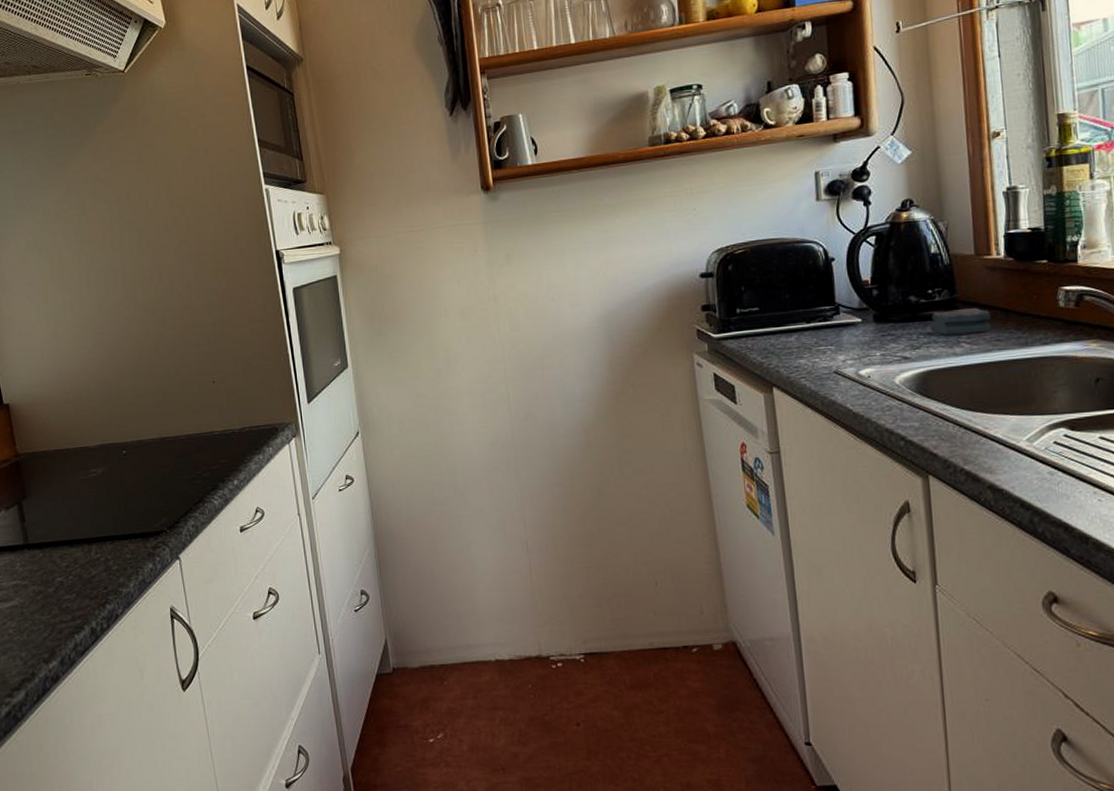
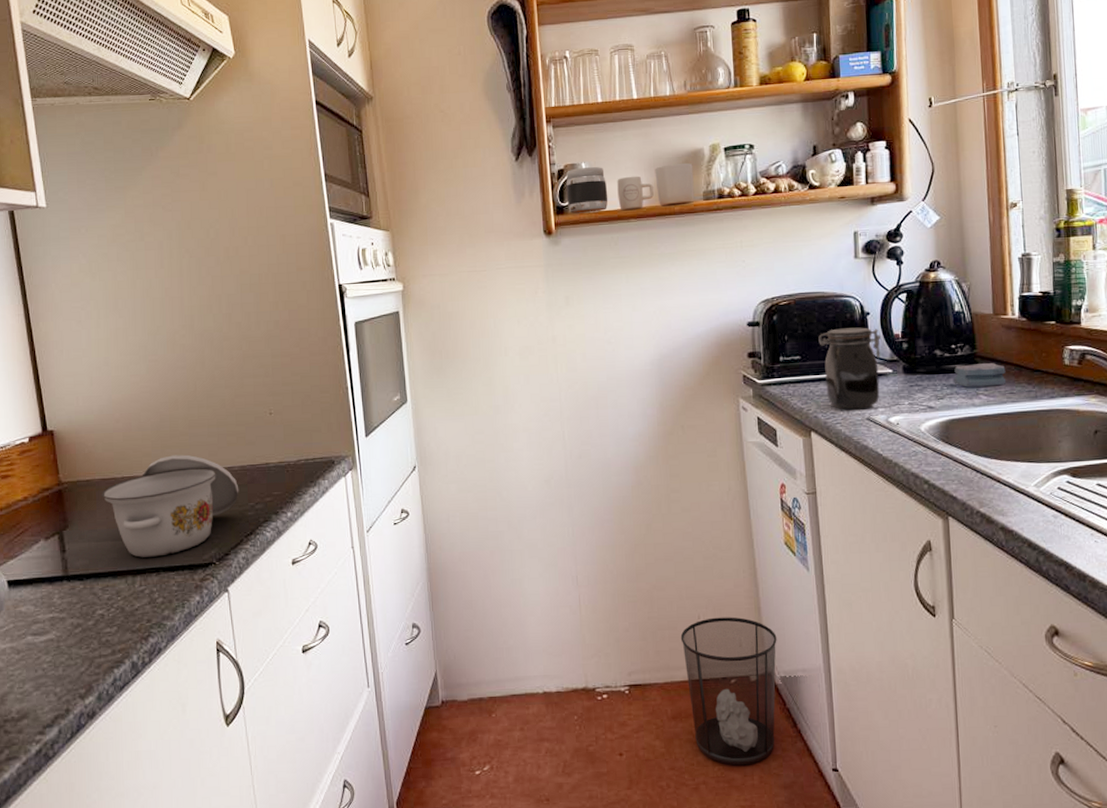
cooking pot: none [56,424,187,526] -> present [102,454,239,558]
jar: none [503,117,548,167] -> present [566,167,608,214]
mug: none [556,124,596,162] -> present [617,176,654,211]
mug: none [596,107,640,155] -> present [655,162,695,207]
waste bin: none [637,583,742,738] -> present [680,617,777,766]
jar: none [778,274,849,364] -> present [818,327,882,410]

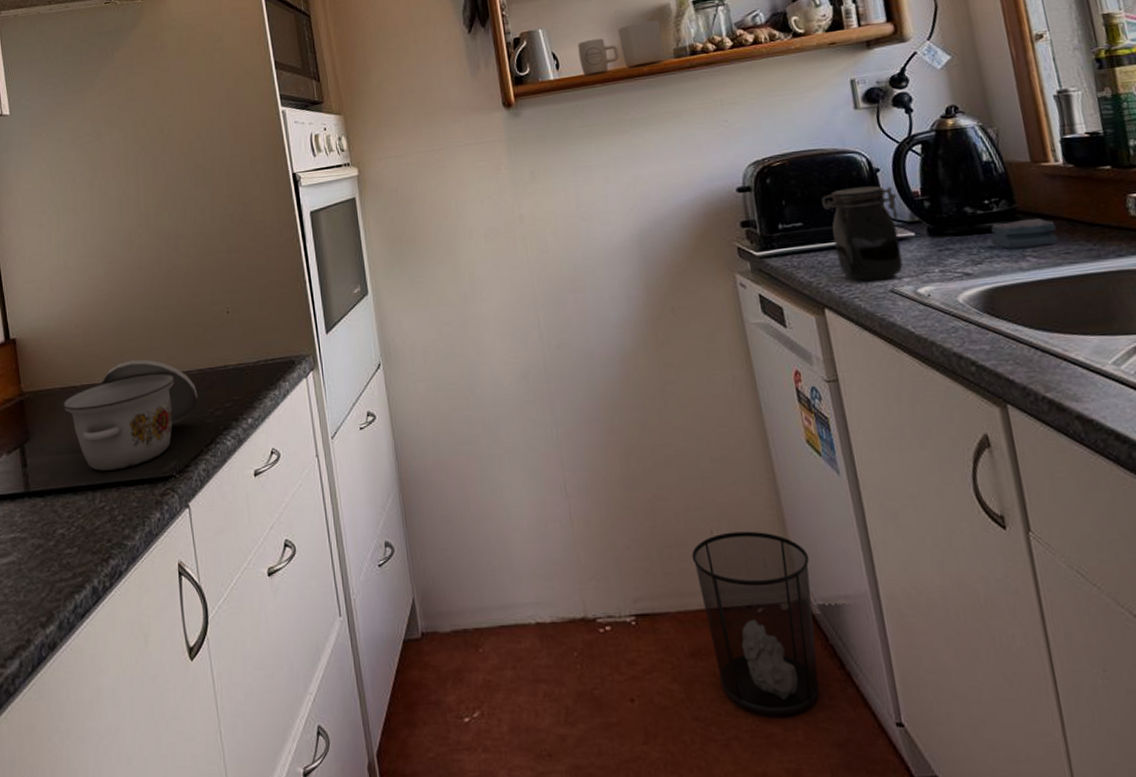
jar: present [566,167,608,214] -> none [523,32,570,83]

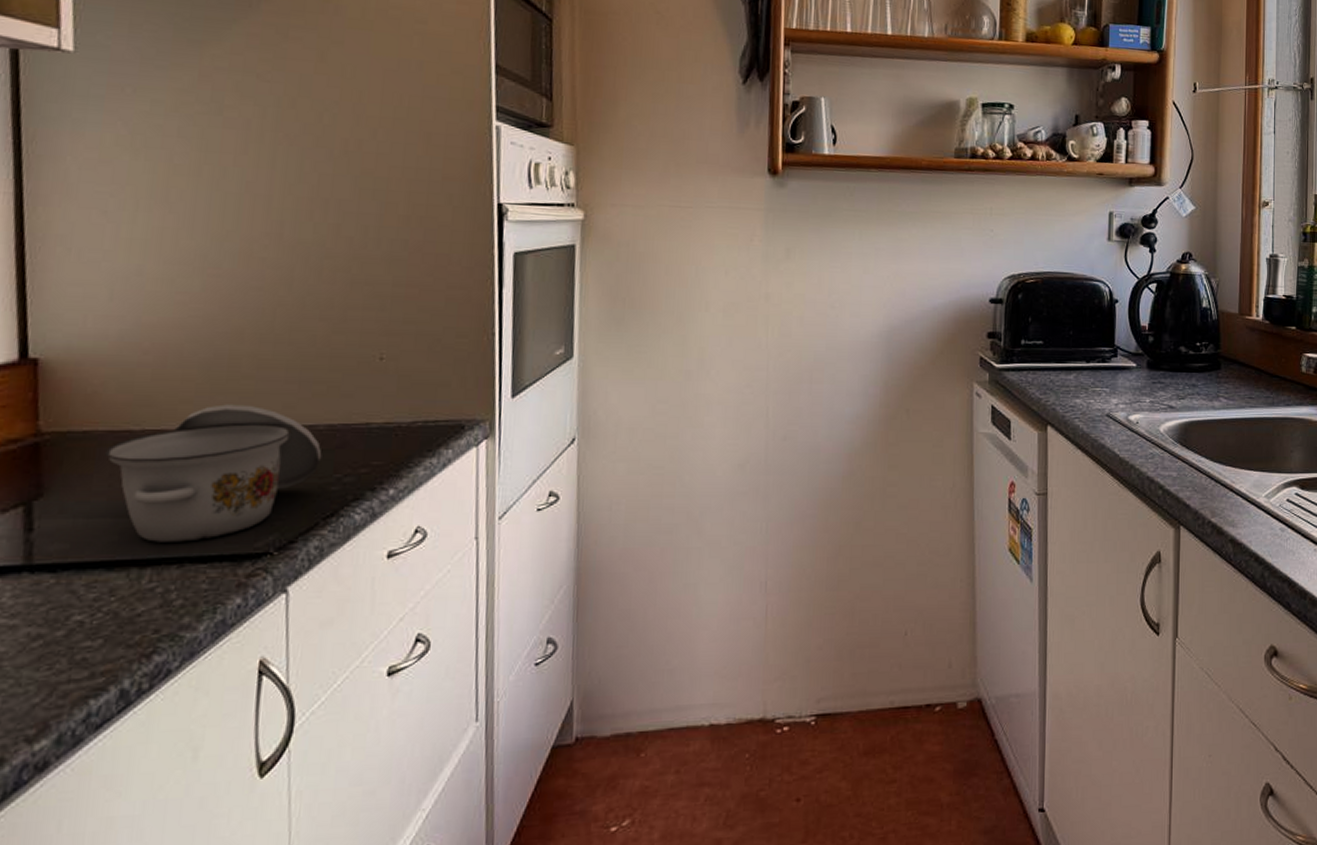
mug: present [577,38,619,76] -> none [859,120,900,160]
mug: present [618,20,665,69] -> none [903,113,946,161]
waste bin: present [691,531,820,717] -> none [882,633,991,809]
jar: present [821,186,904,282] -> none [1063,314,1128,404]
sponge: present [991,218,1059,249] -> none [1196,363,1246,389]

